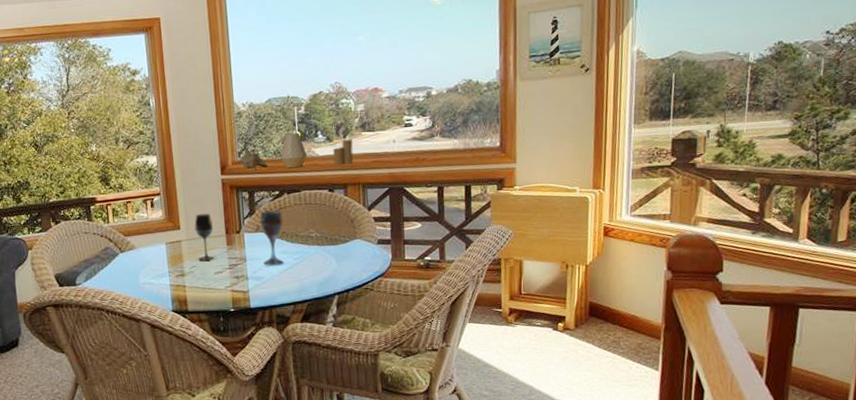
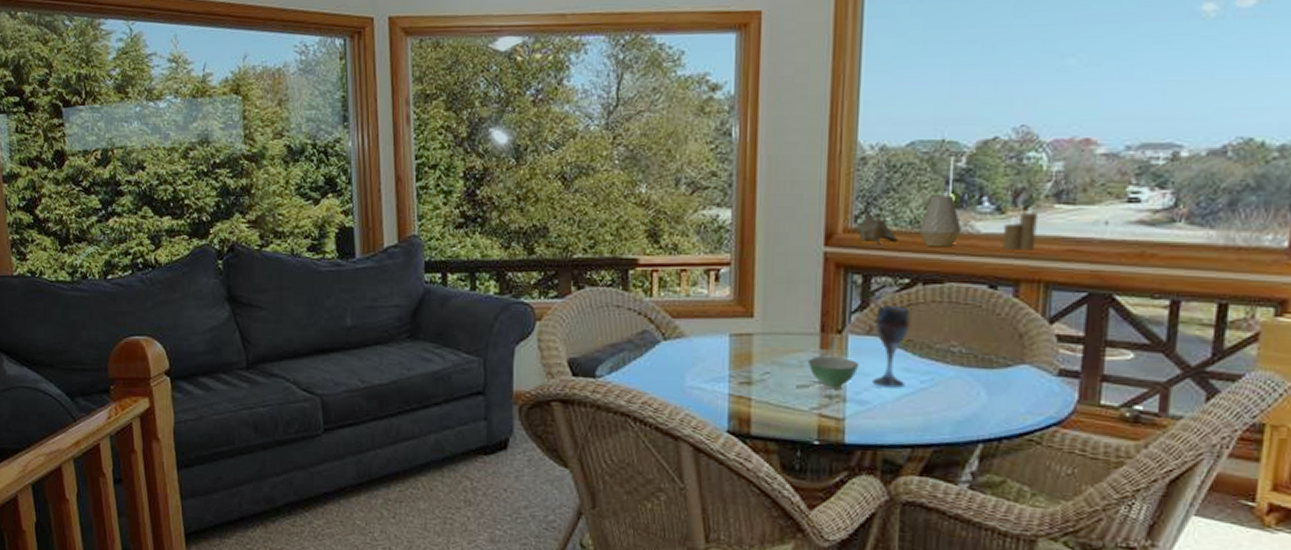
wine glass: present [194,213,215,262] -> none [775,298,804,368]
bowl: none [220,249,254,273] -> present [808,357,860,390]

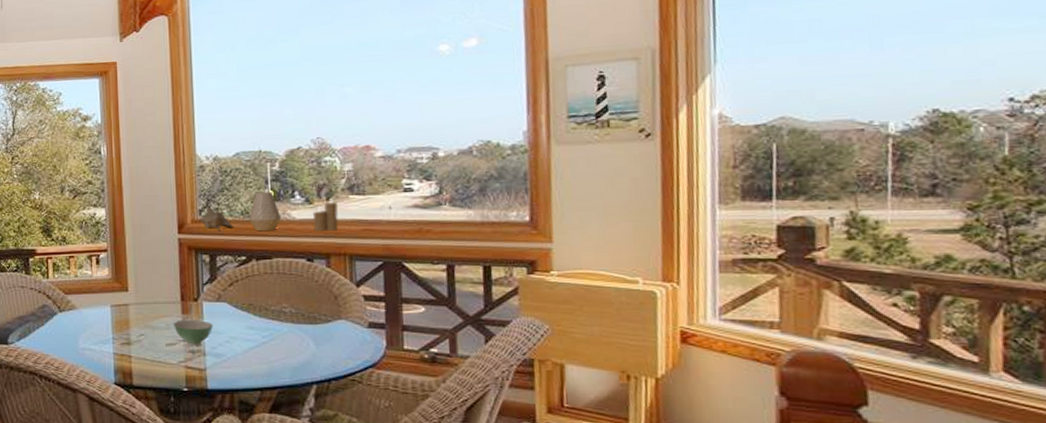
cup: present [871,306,911,389] -> none [222,278,250,344]

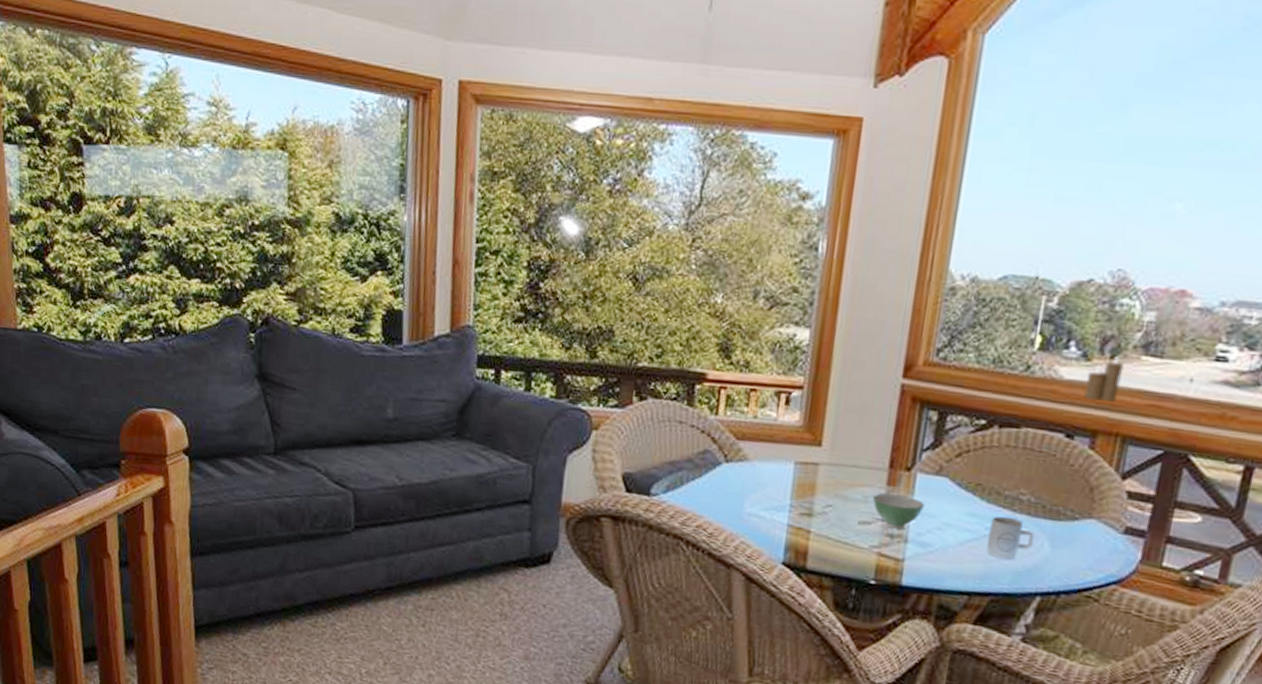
seashell: present [199,206,234,230] -> none [934,345,980,382]
vase: present [249,192,282,232] -> none [1001,334,1045,391]
mug: none [265,327,302,360] -> present [986,516,1035,561]

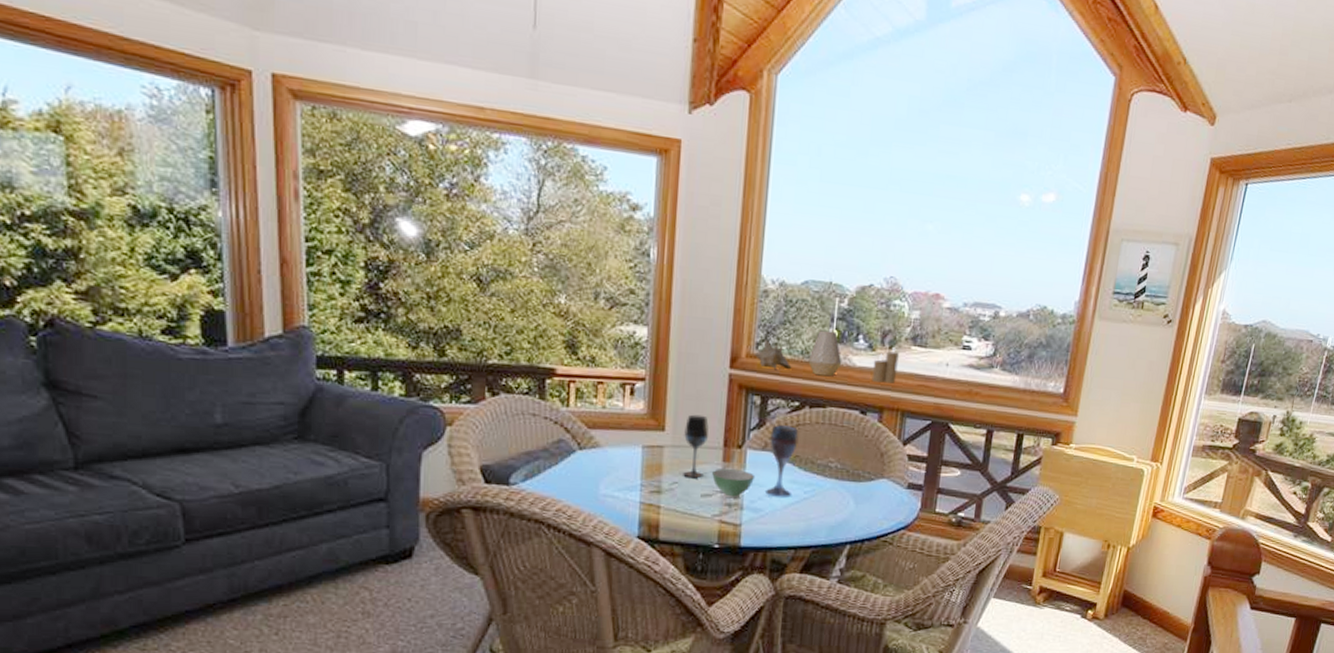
wine glass: none [839,429,873,503] -> present [683,414,709,479]
seashell: none [934,345,980,382] -> present [755,340,792,370]
cup: none [935,446,984,533] -> present [764,425,799,499]
mug: present [986,516,1035,561] -> none [806,482,842,518]
vase: none [1001,334,1045,391] -> present [808,330,842,377]

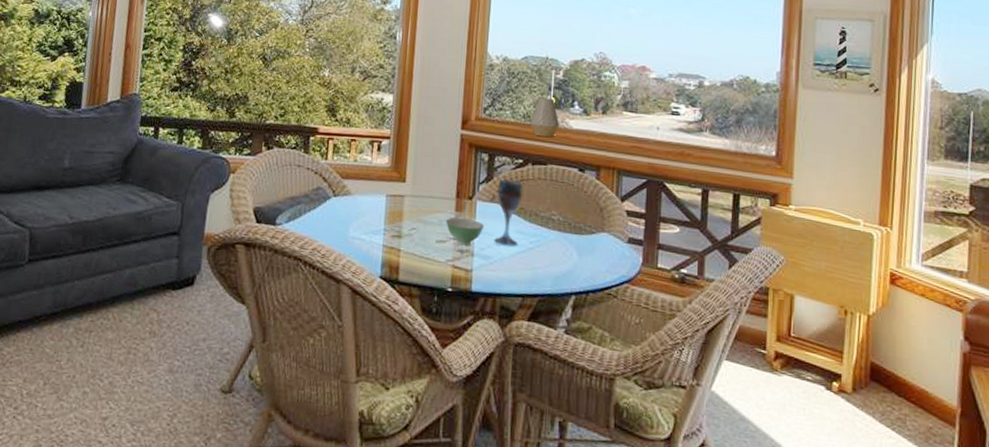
wine glass: present [683,414,709,479] -> none [420,168,444,226]
seashell: present [755,340,792,370] -> none [483,105,515,132]
candle: present [871,347,900,384] -> none [587,112,613,145]

